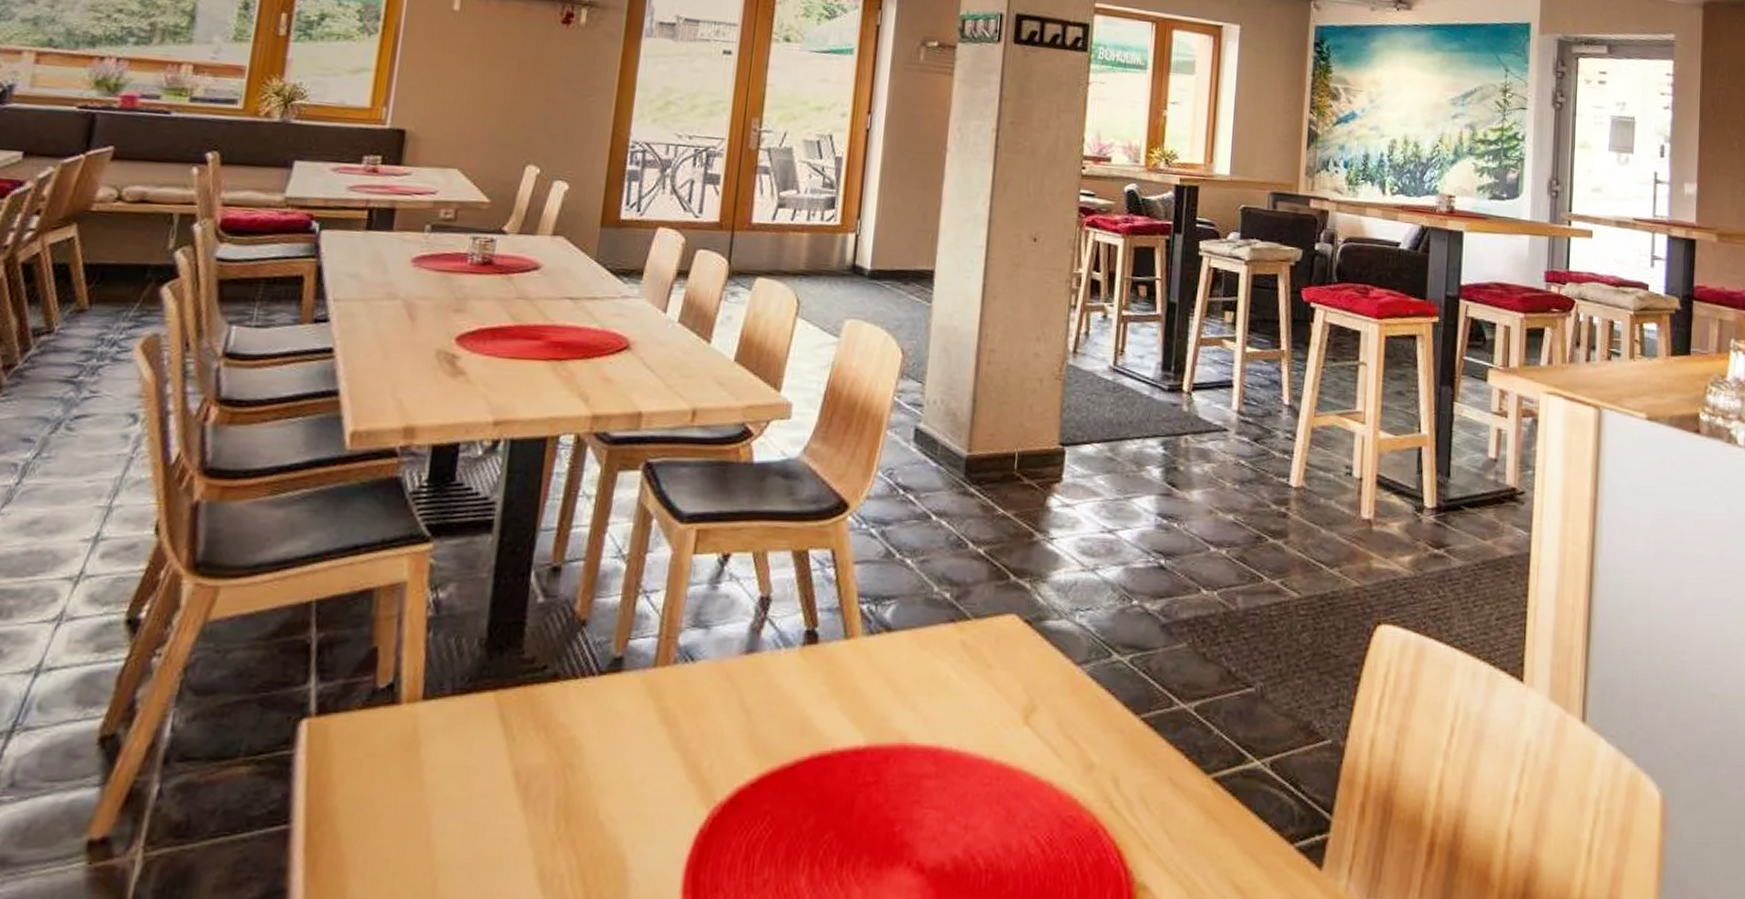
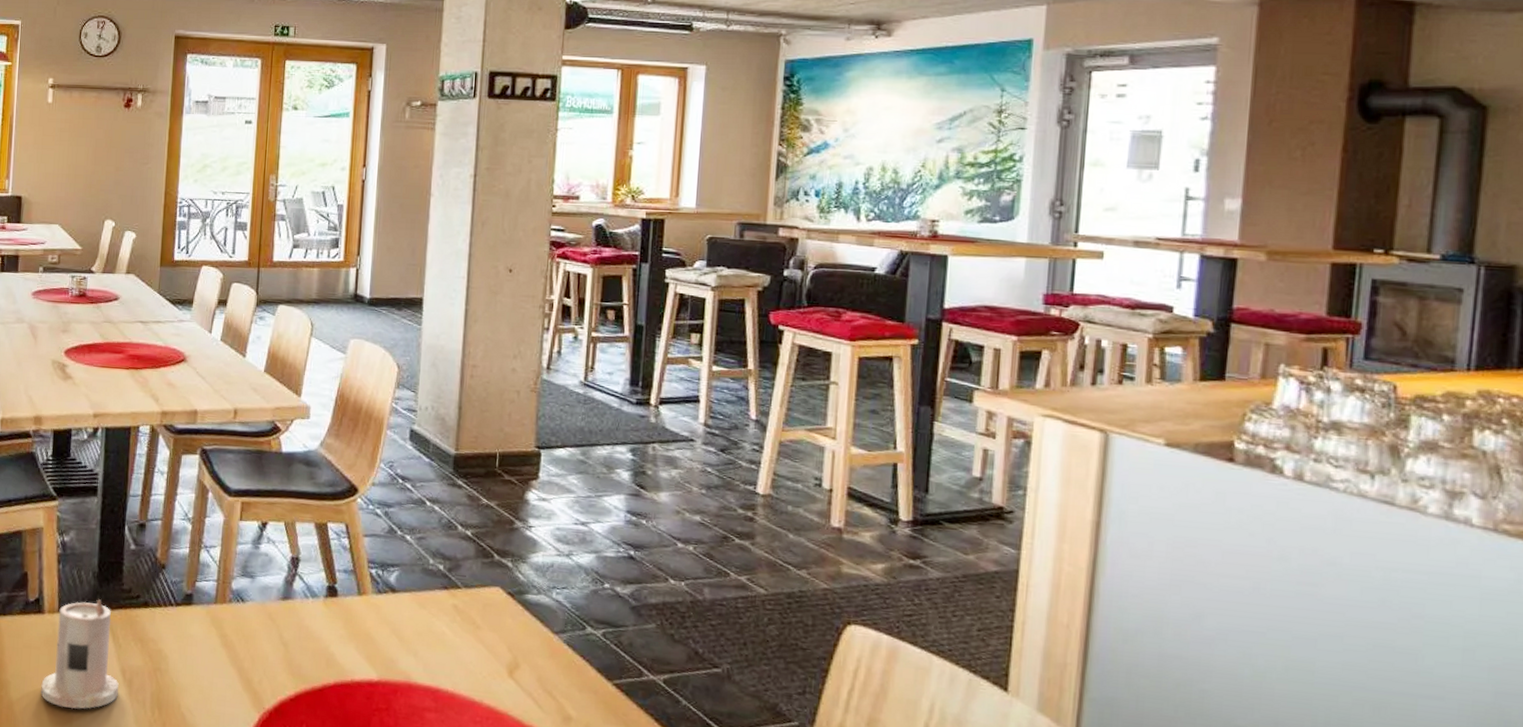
candle: none [387,676,509,838] -> present [41,599,119,709]

